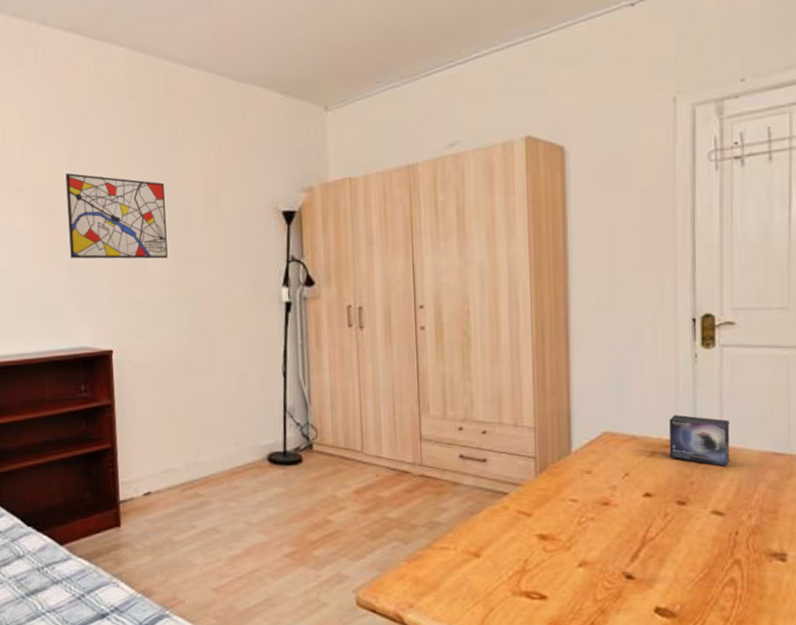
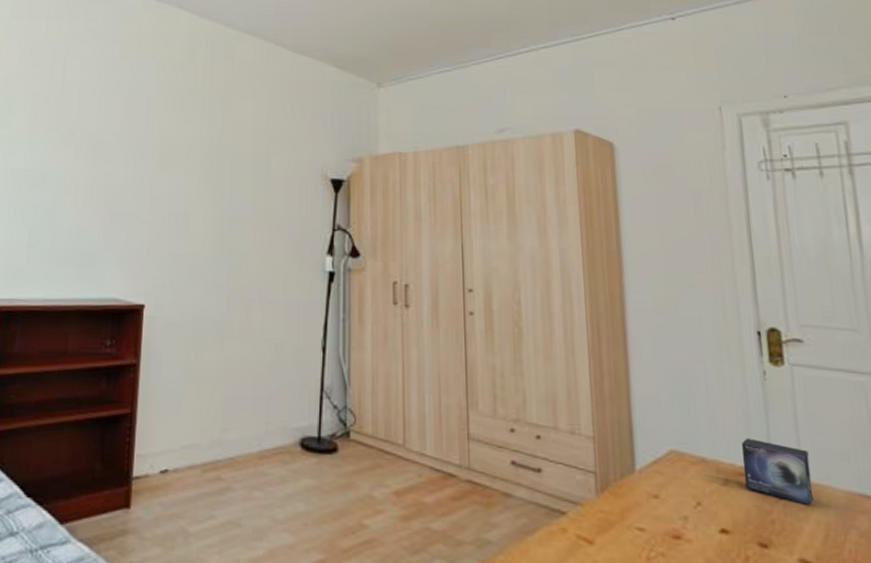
wall art: present [65,173,168,259] -> none [113,121,215,215]

